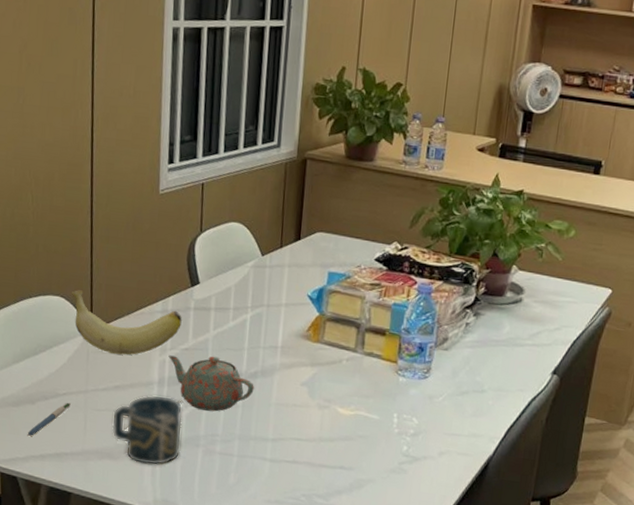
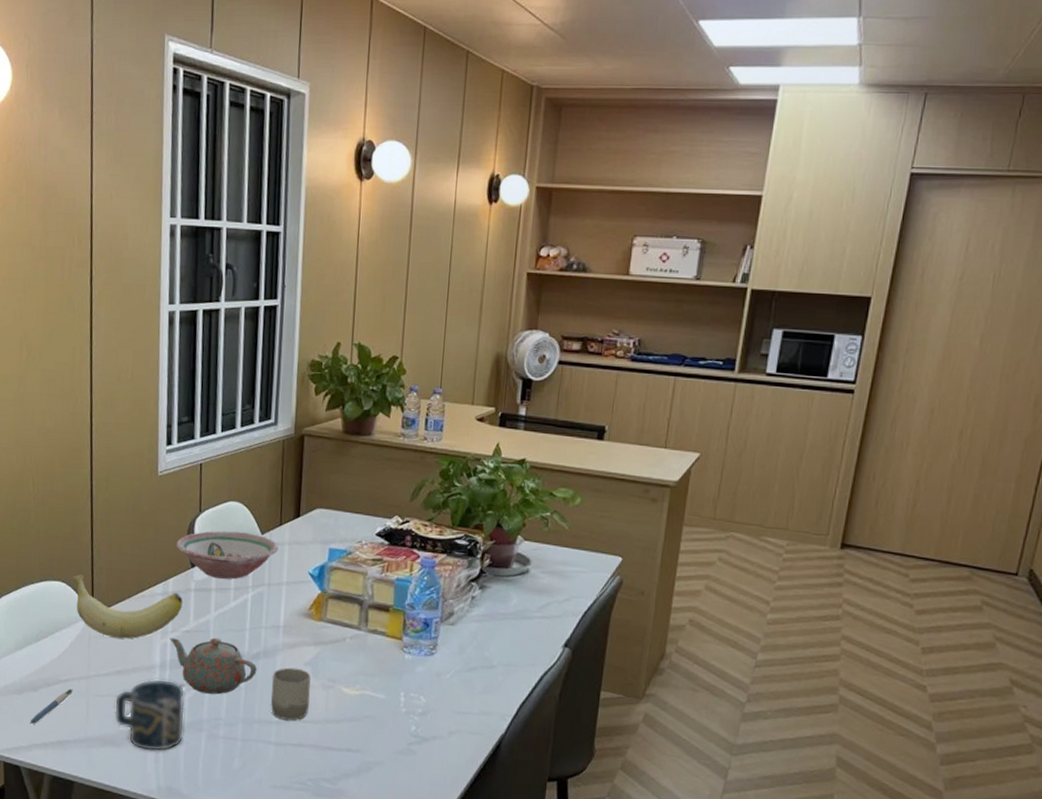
bowl: none [177,250,279,300] -> present [176,530,279,580]
cup: none [267,387,307,438] -> present [271,667,311,720]

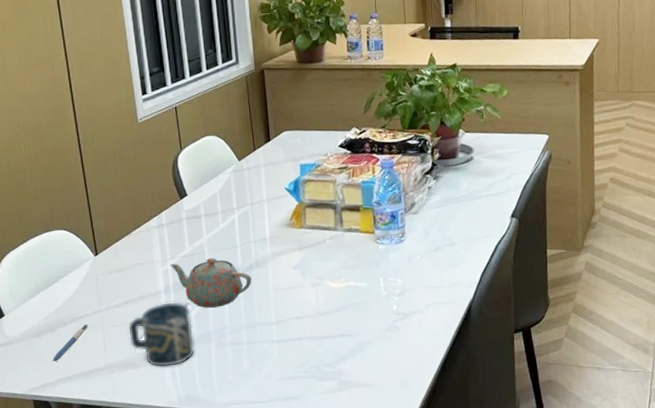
banana: present [72,574,183,639] -> none [72,221,177,273]
bowl: present [176,530,279,580] -> none [164,161,256,205]
cup: present [271,667,311,720] -> none [266,272,302,319]

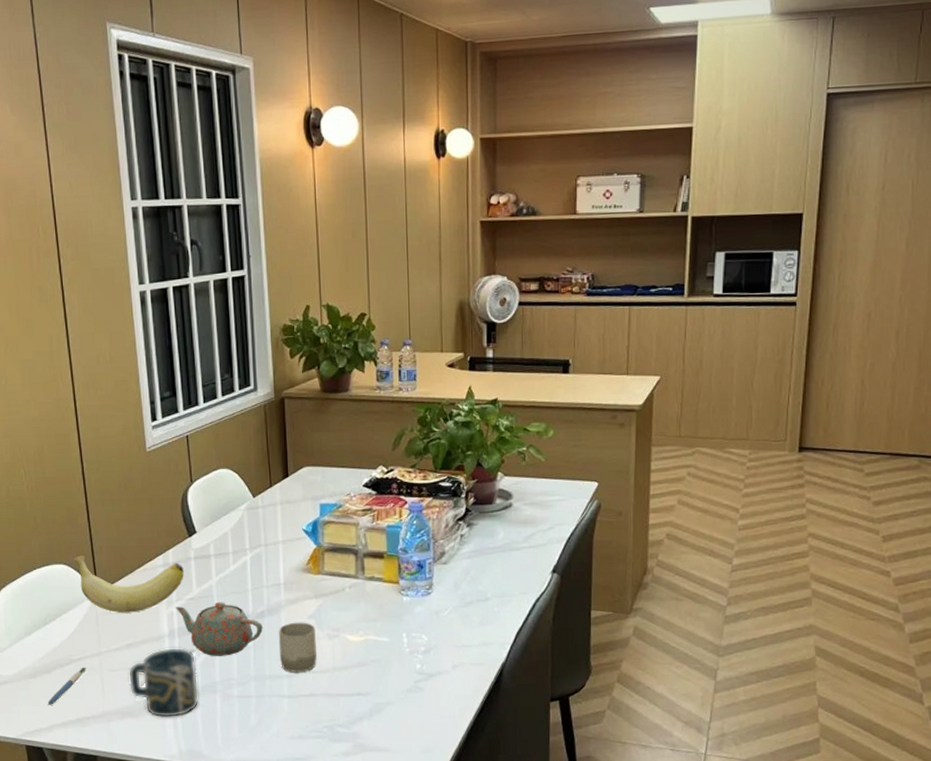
banana: none [72,221,177,273] -> present [73,555,184,613]
cup: none [266,272,302,319] -> present [278,622,317,672]

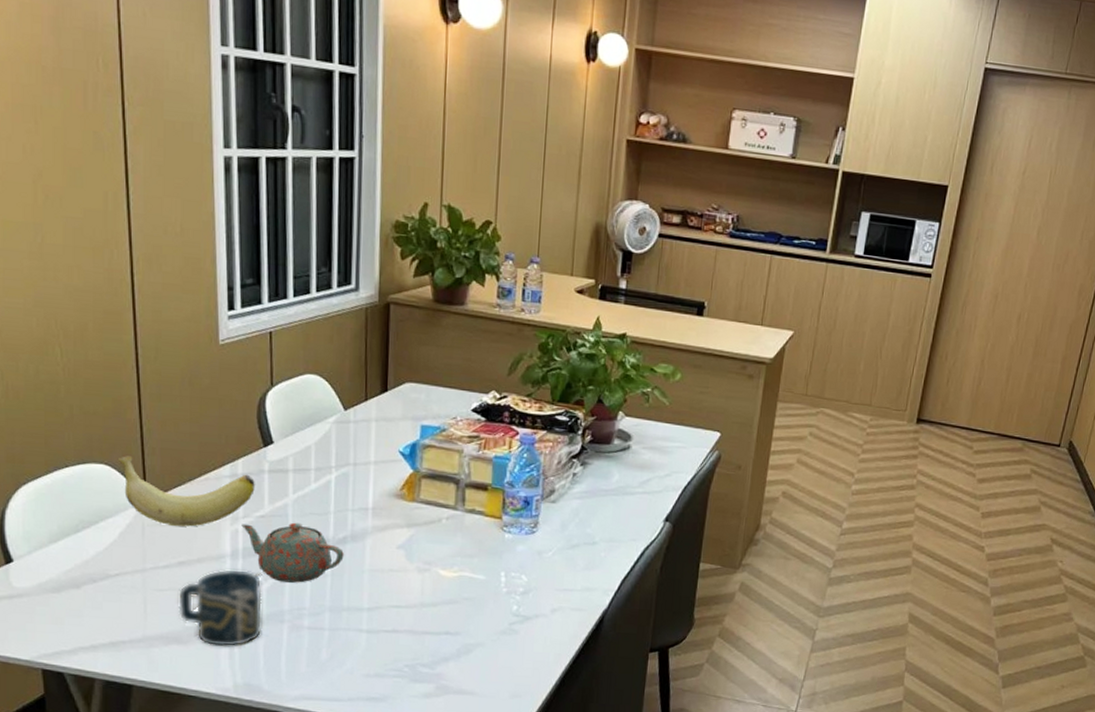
pen: present [47,667,86,705] -> none [73,584,125,625]
cup: present [278,622,317,672] -> none [360,551,404,606]

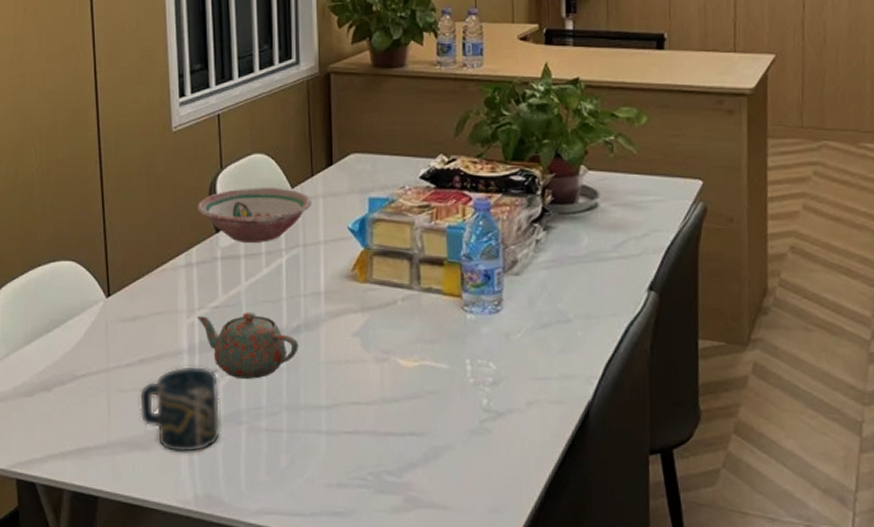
banana: present [117,456,255,527] -> none [83,251,209,322]
bowl: none [245,406,365,459] -> present [198,188,313,243]

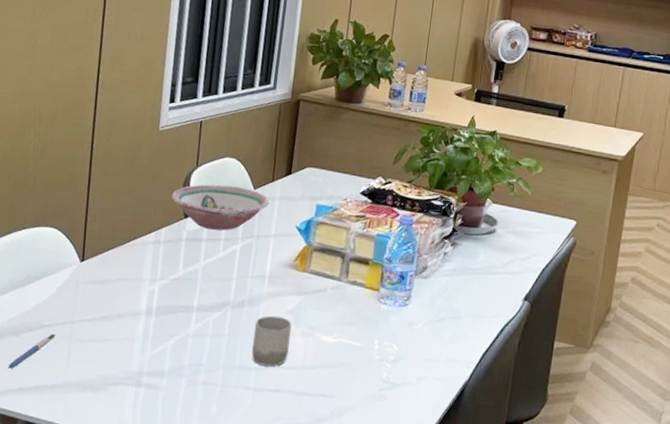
pen: none [44,385,91,431] -> present [7,333,56,369]
cup: present [139,365,221,453] -> none [96,325,169,397]
teapot: present [197,312,298,379] -> none [158,285,241,341]
cup: none [316,340,362,403] -> present [252,315,292,367]

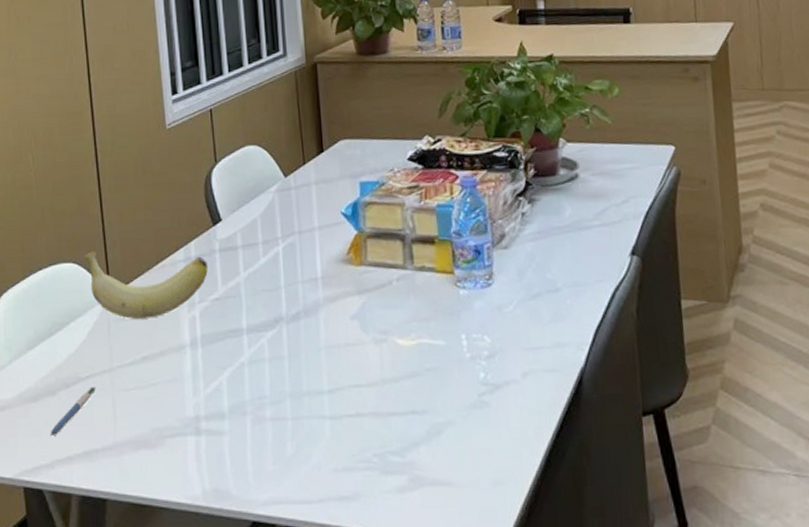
banana: none [65,221,174,286] -> present [83,251,208,319]
bowl: present [171,184,270,231] -> none [194,177,306,234]
cup: present [252,315,292,367] -> none [316,324,362,387]

